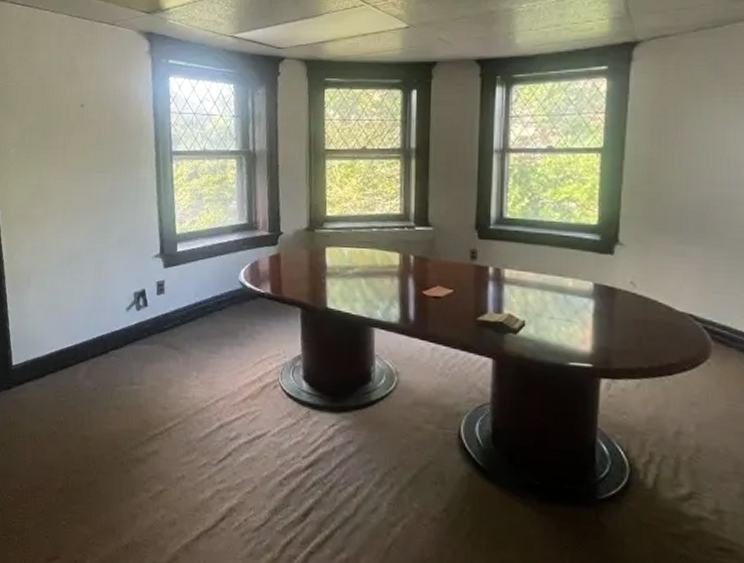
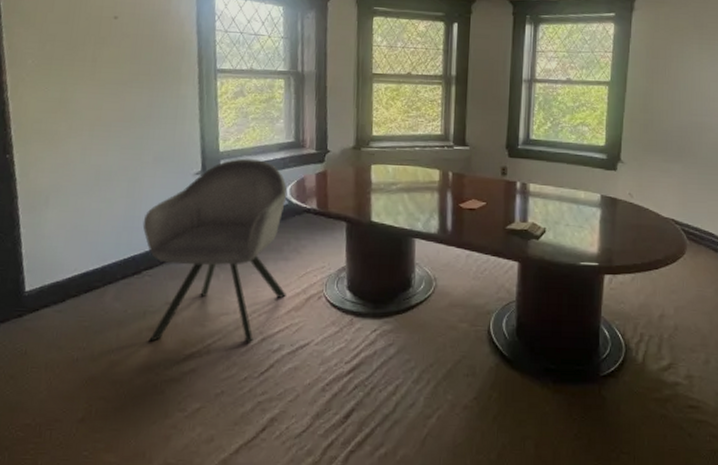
chair: none [109,240,242,429] -> present [142,158,288,343]

